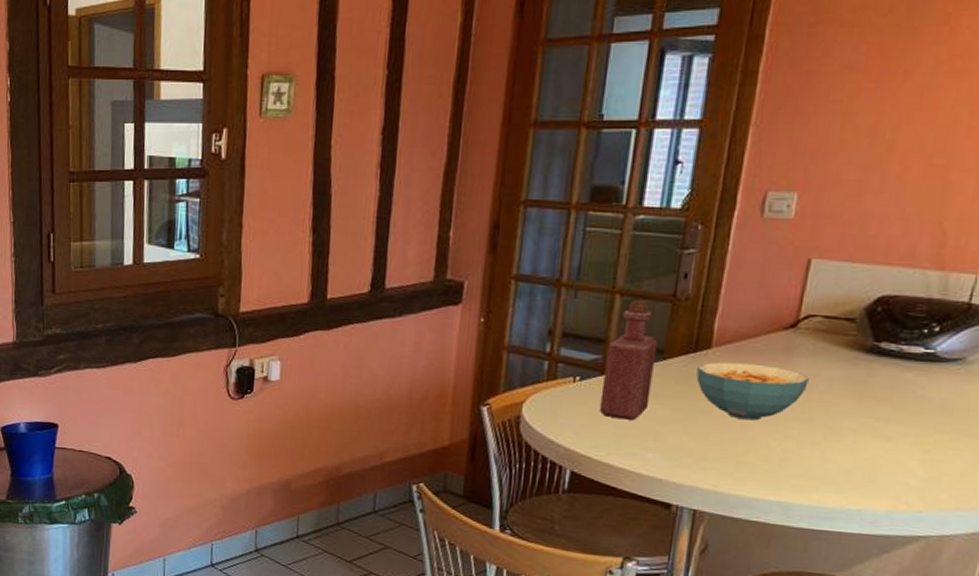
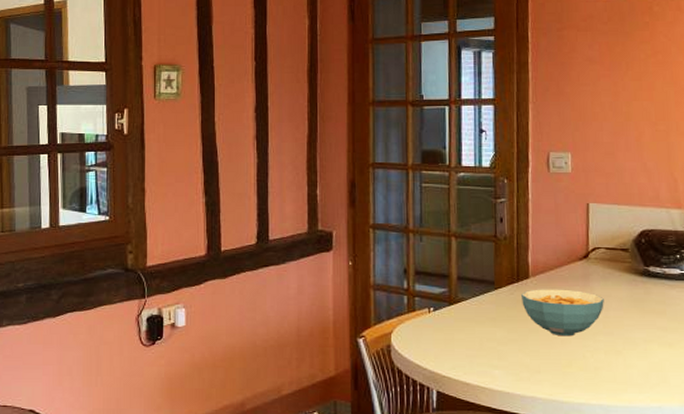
bottle: present [599,300,658,420] -> none [451,242,490,342]

